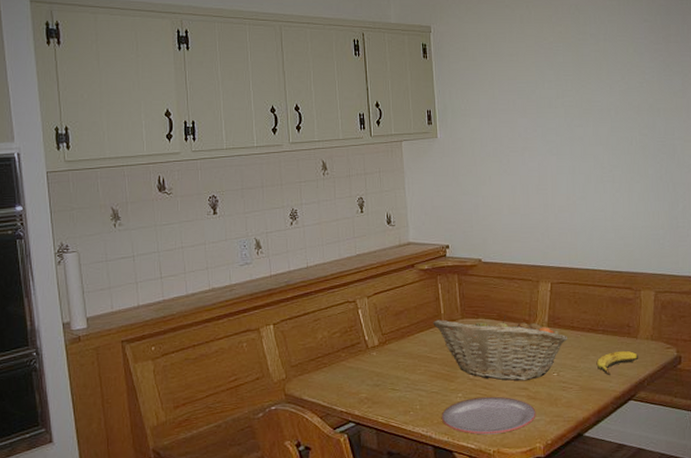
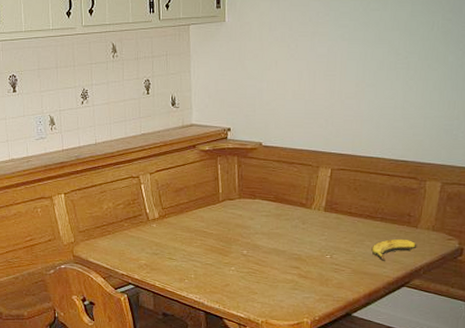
fruit basket: present [433,315,567,381] -> none [211,197,344,261]
plate: present [441,396,536,435] -> none [214,271,306,307]

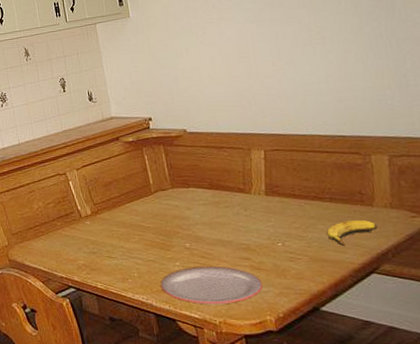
plate: none [214,271,306,307] -> present [160,266,263,305]

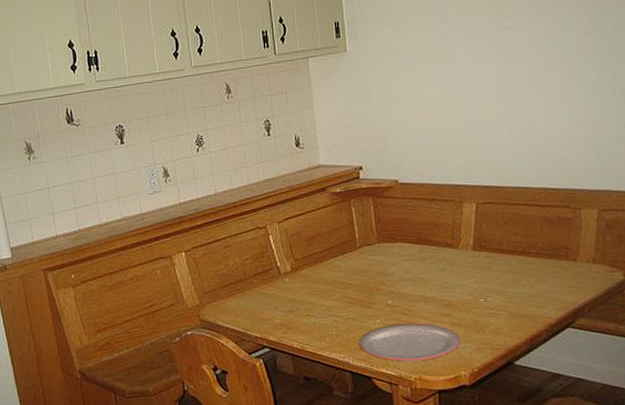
banana: present [326,219,378,246] -> none [528,274,578,301]

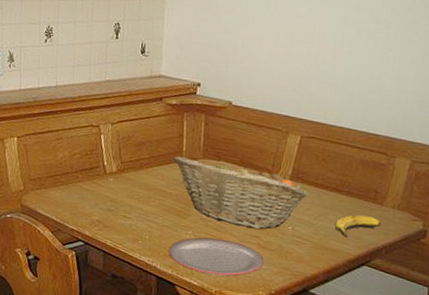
fruit basket: none [347,238,495,307] -> present [173,156,309,230]
banana: none [528,274,578,301] -> present [334,215,382,237]

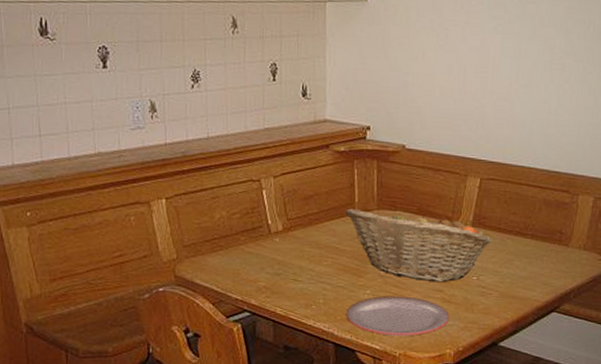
banana: present [334,215,382,237] -> none [520,258,568,284]

